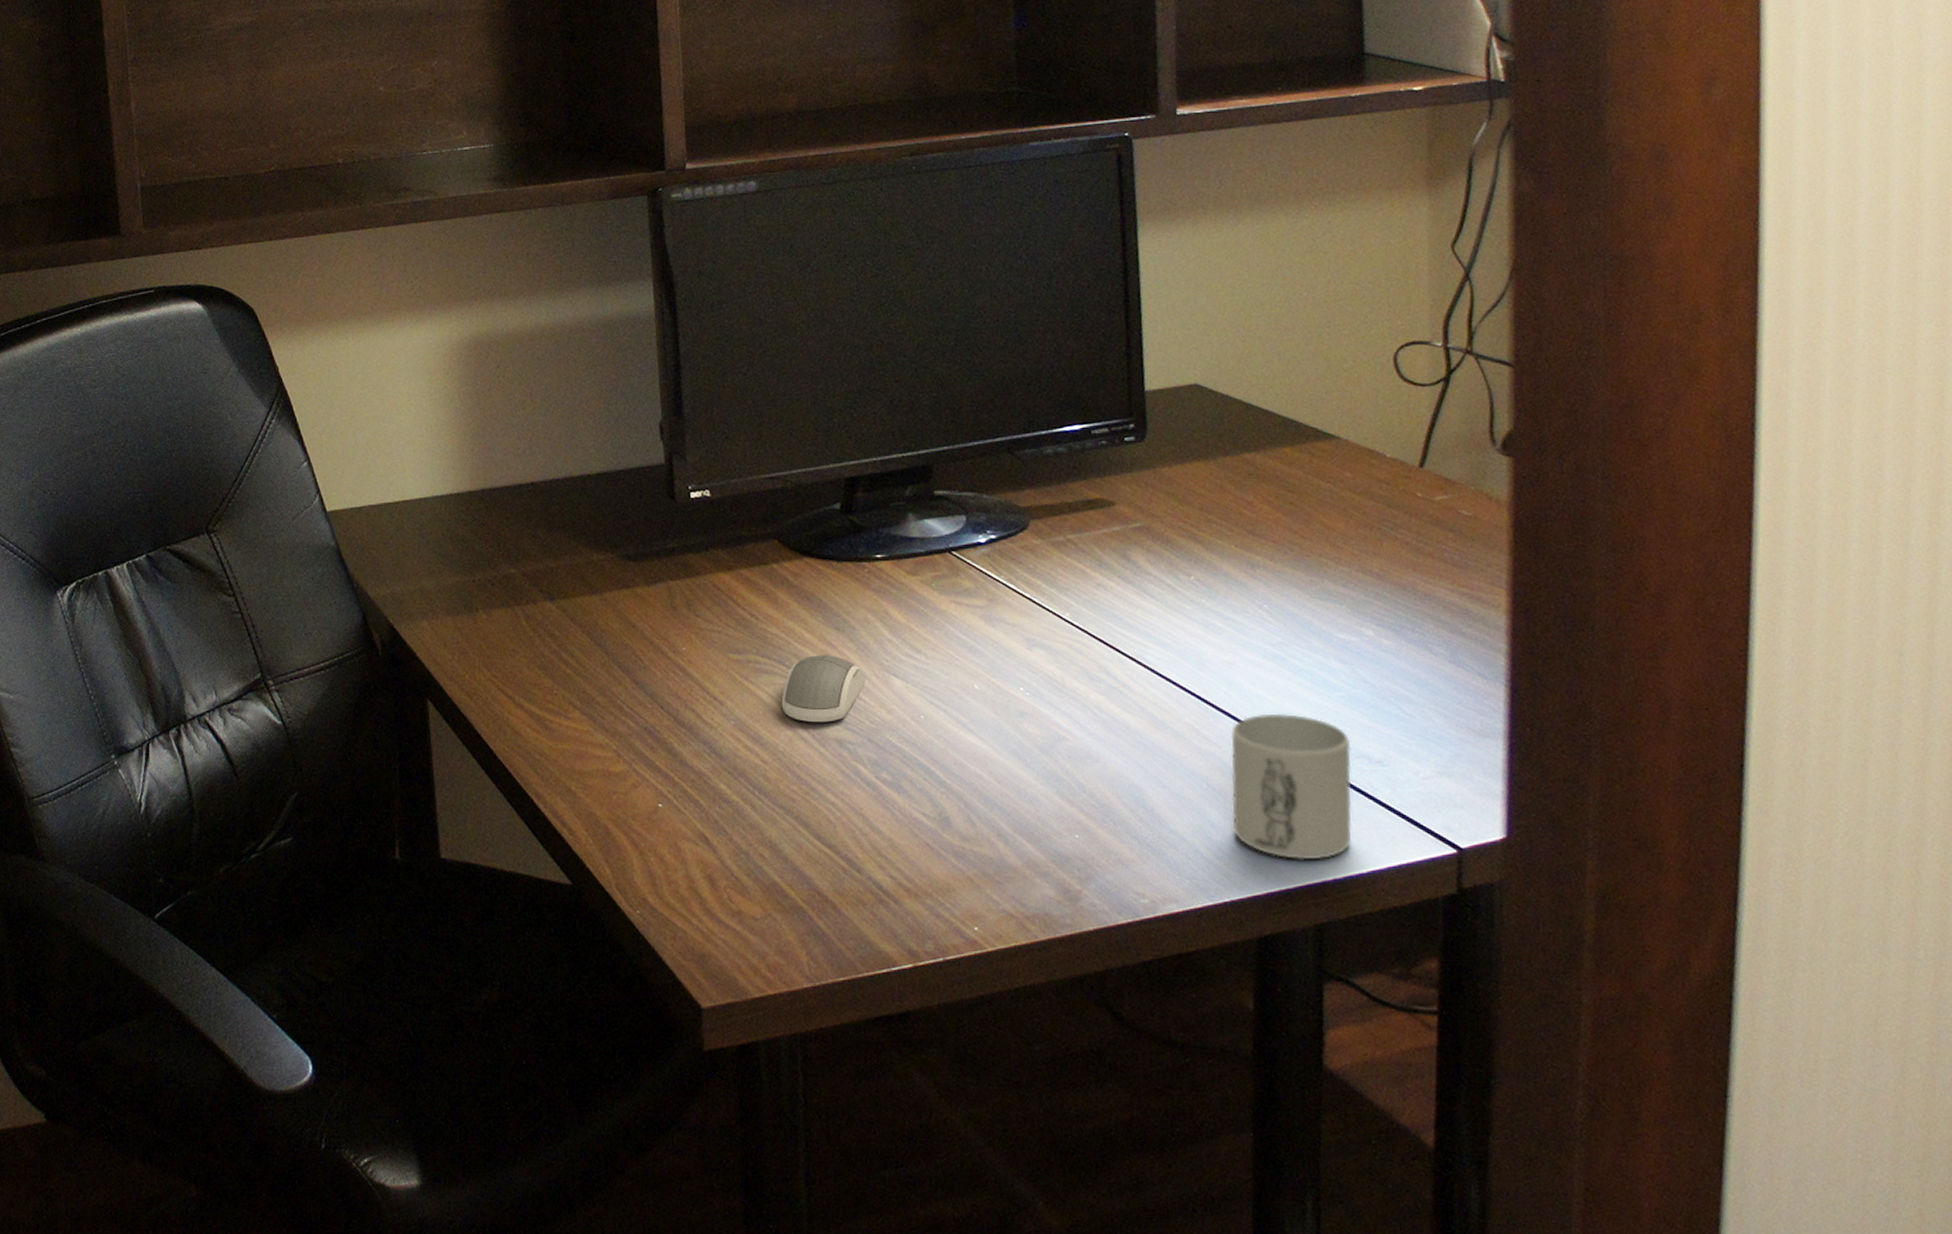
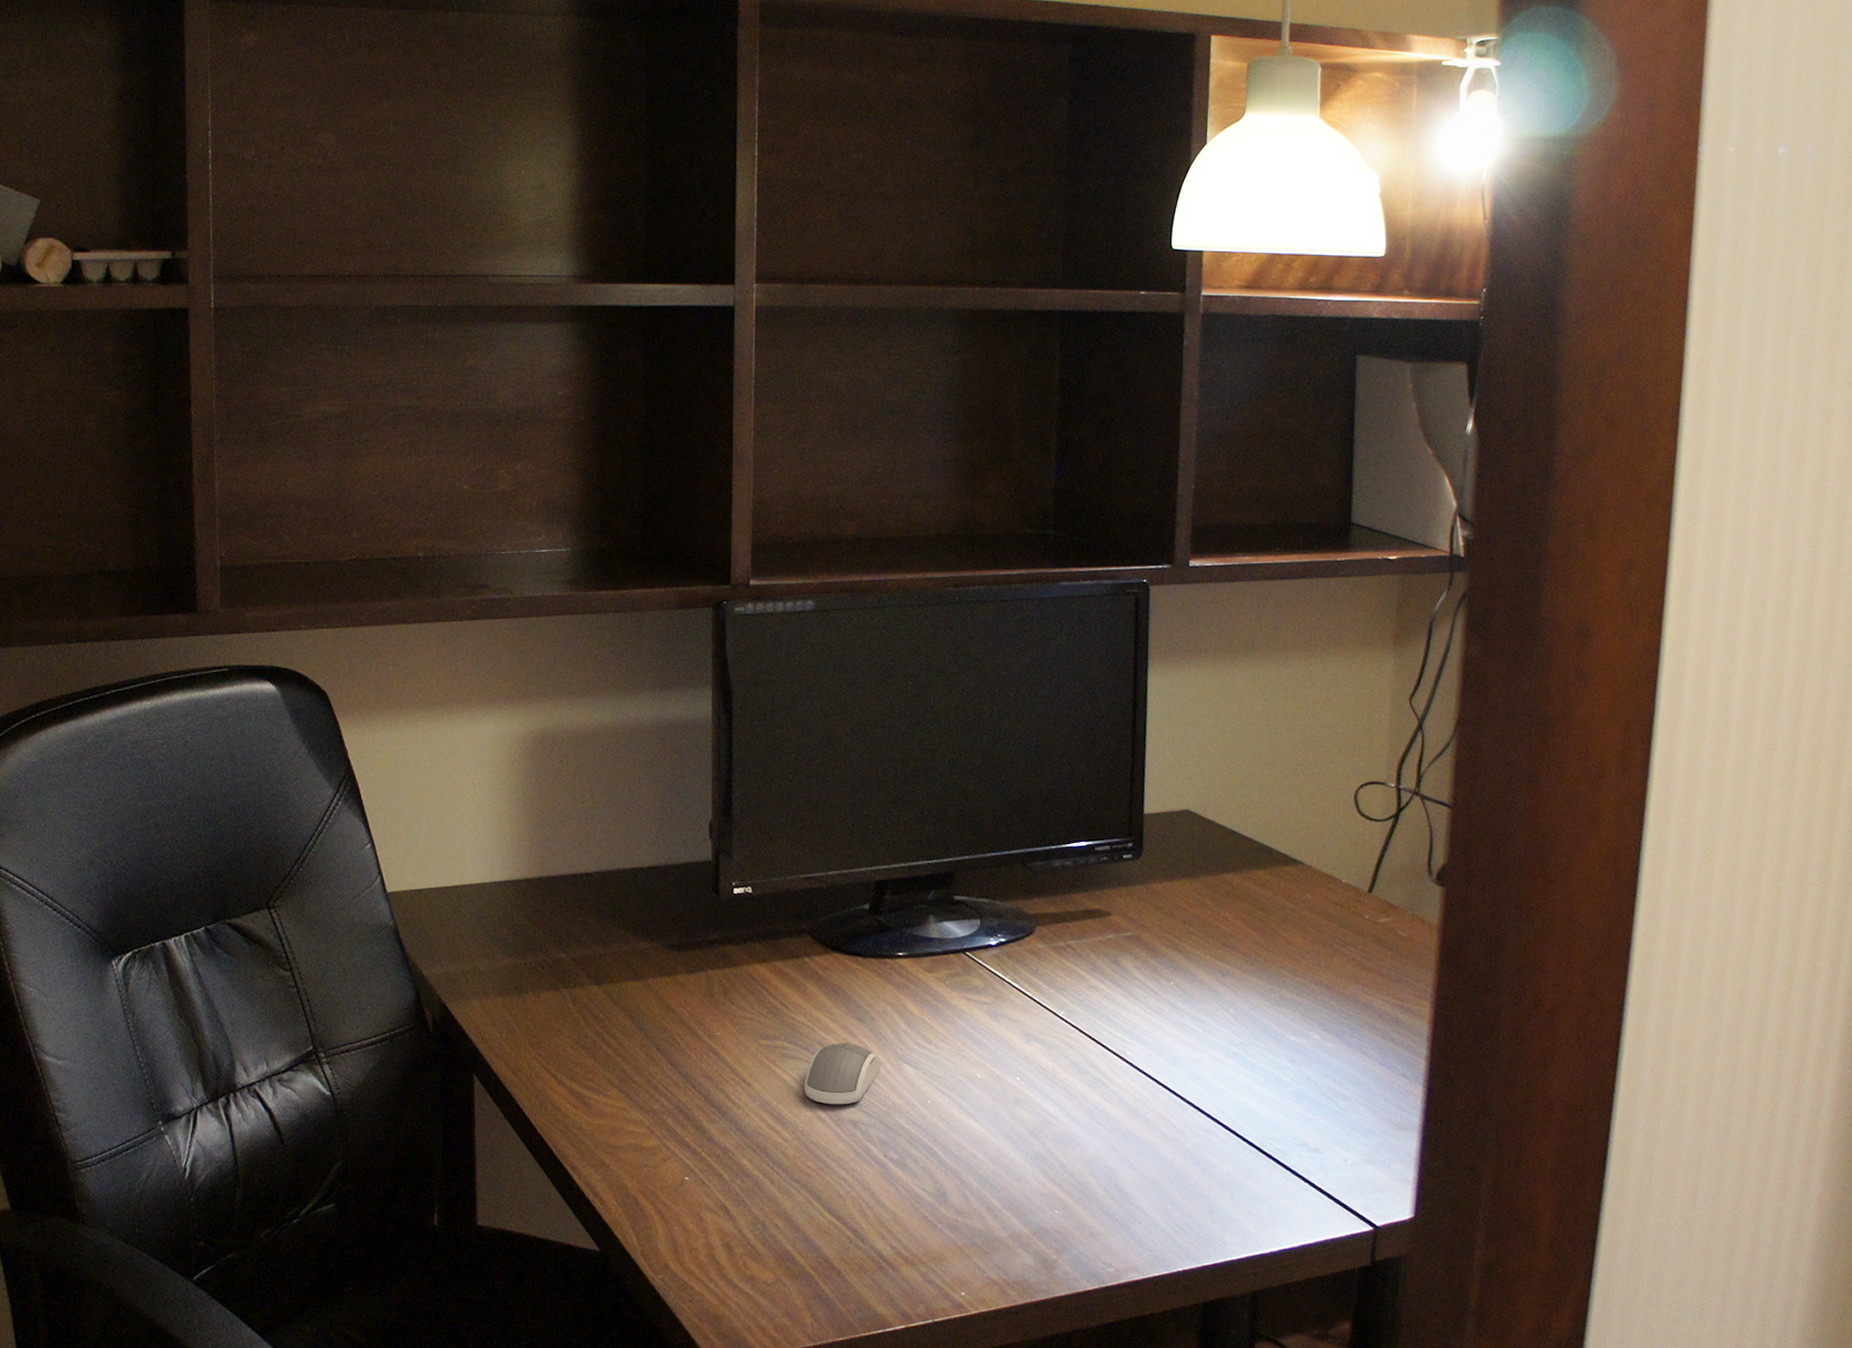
mug: present [1230,713,1352,860] -> none [1189,1105,1294,1235]

